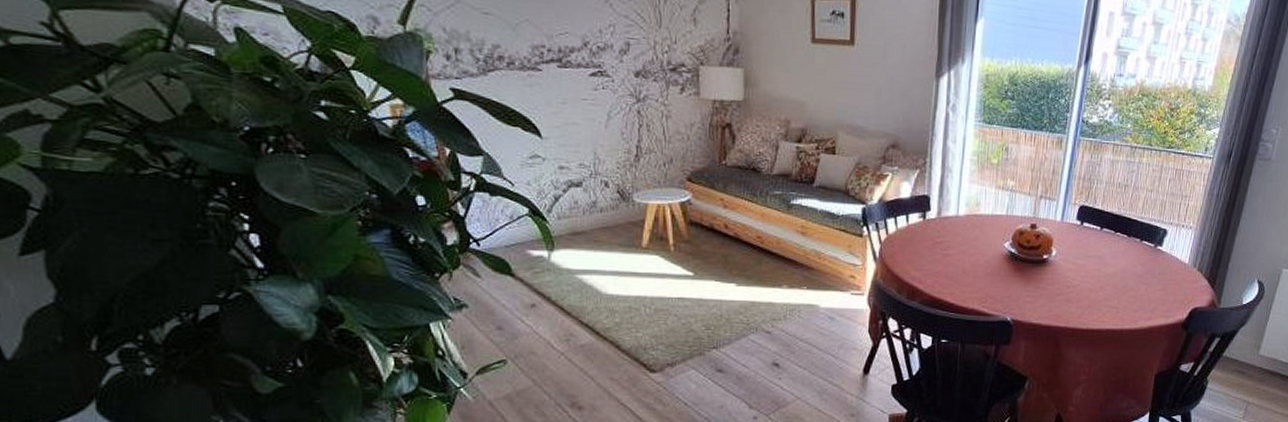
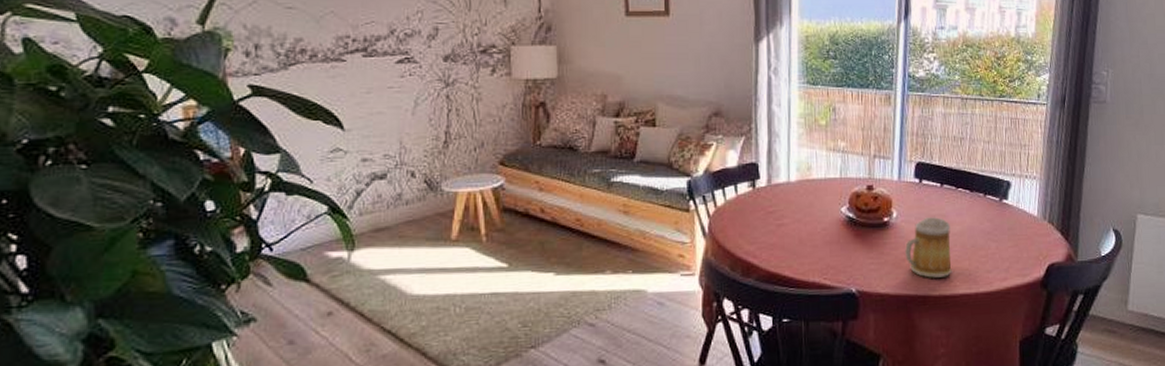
mug: none [1060,257,1105,313] -> present [905,217,952,278]

